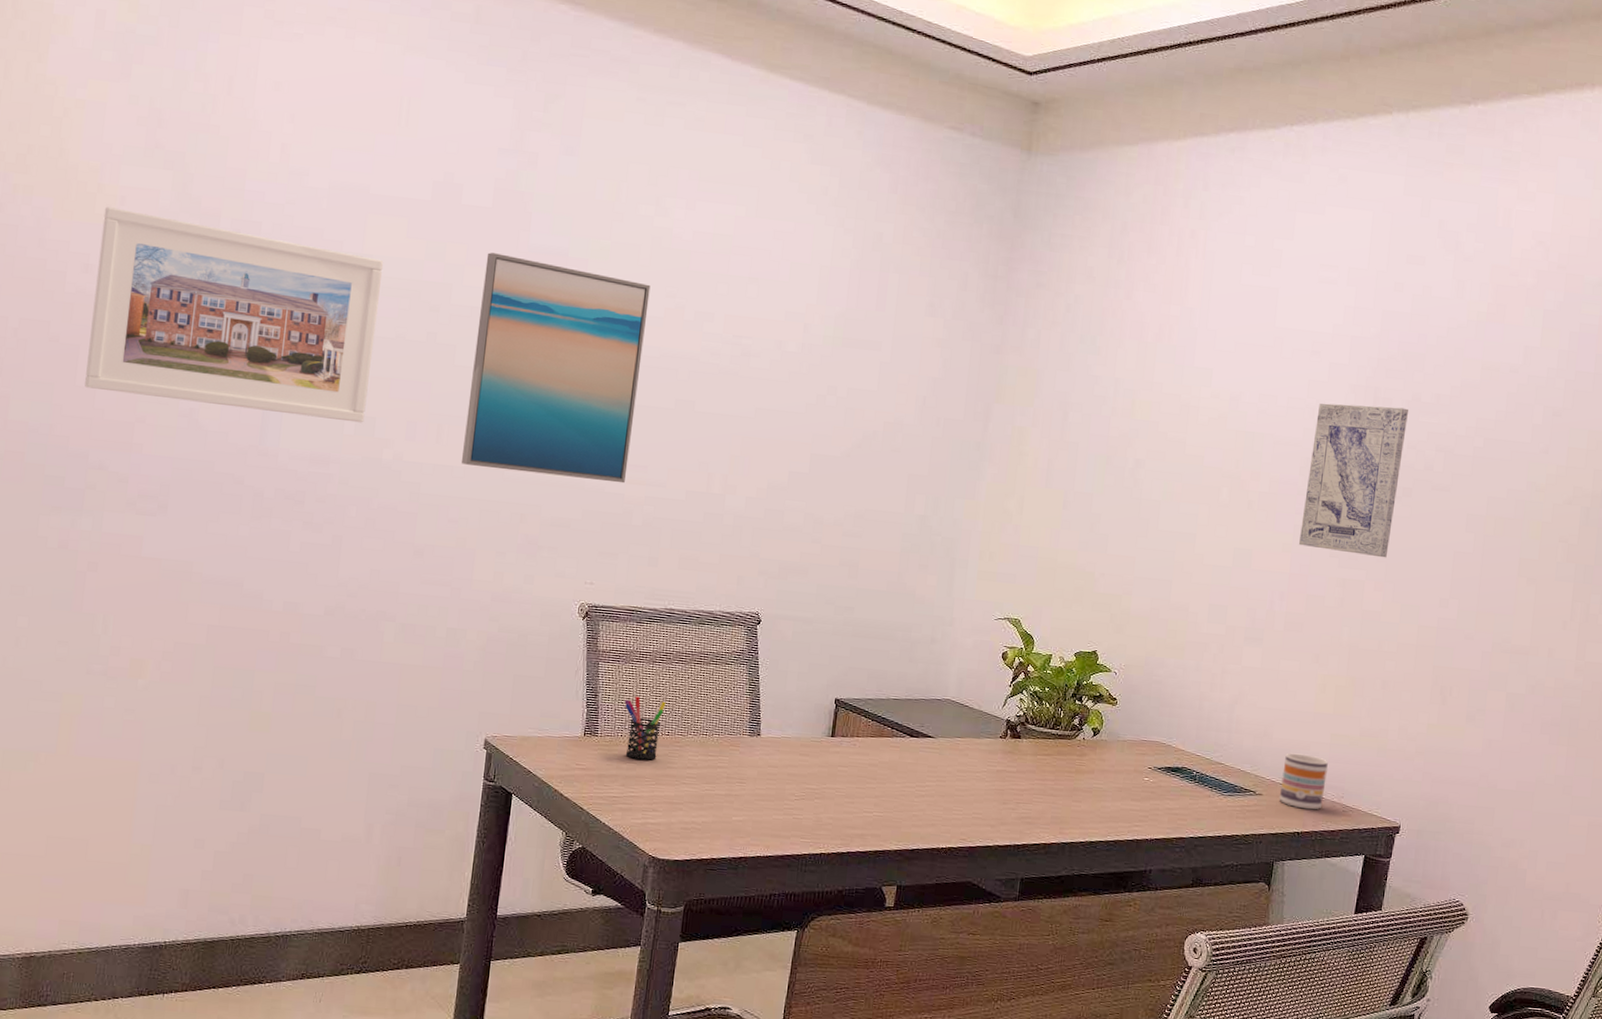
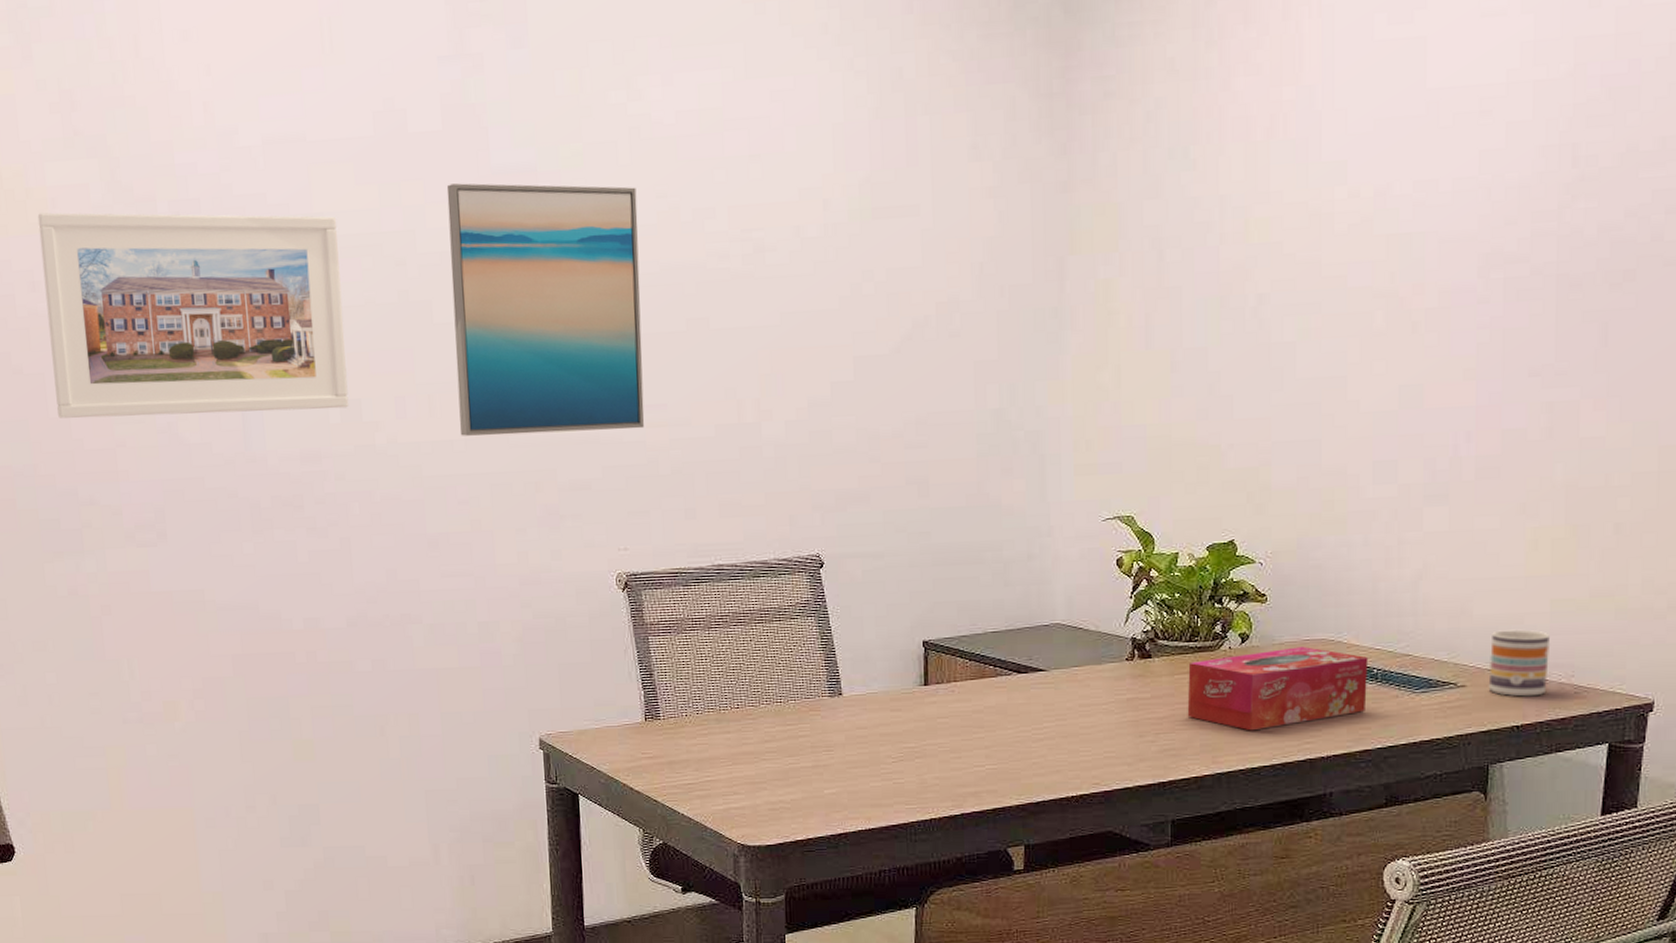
pen holder: present [624,696,666,760] -> none [683,669,730,739]
tissue box: none [1043,745,1191,810] -> present [1187,647,1369,731]
wall art: present [1299,403,1408,558] -> none [1486,164,1622,369]

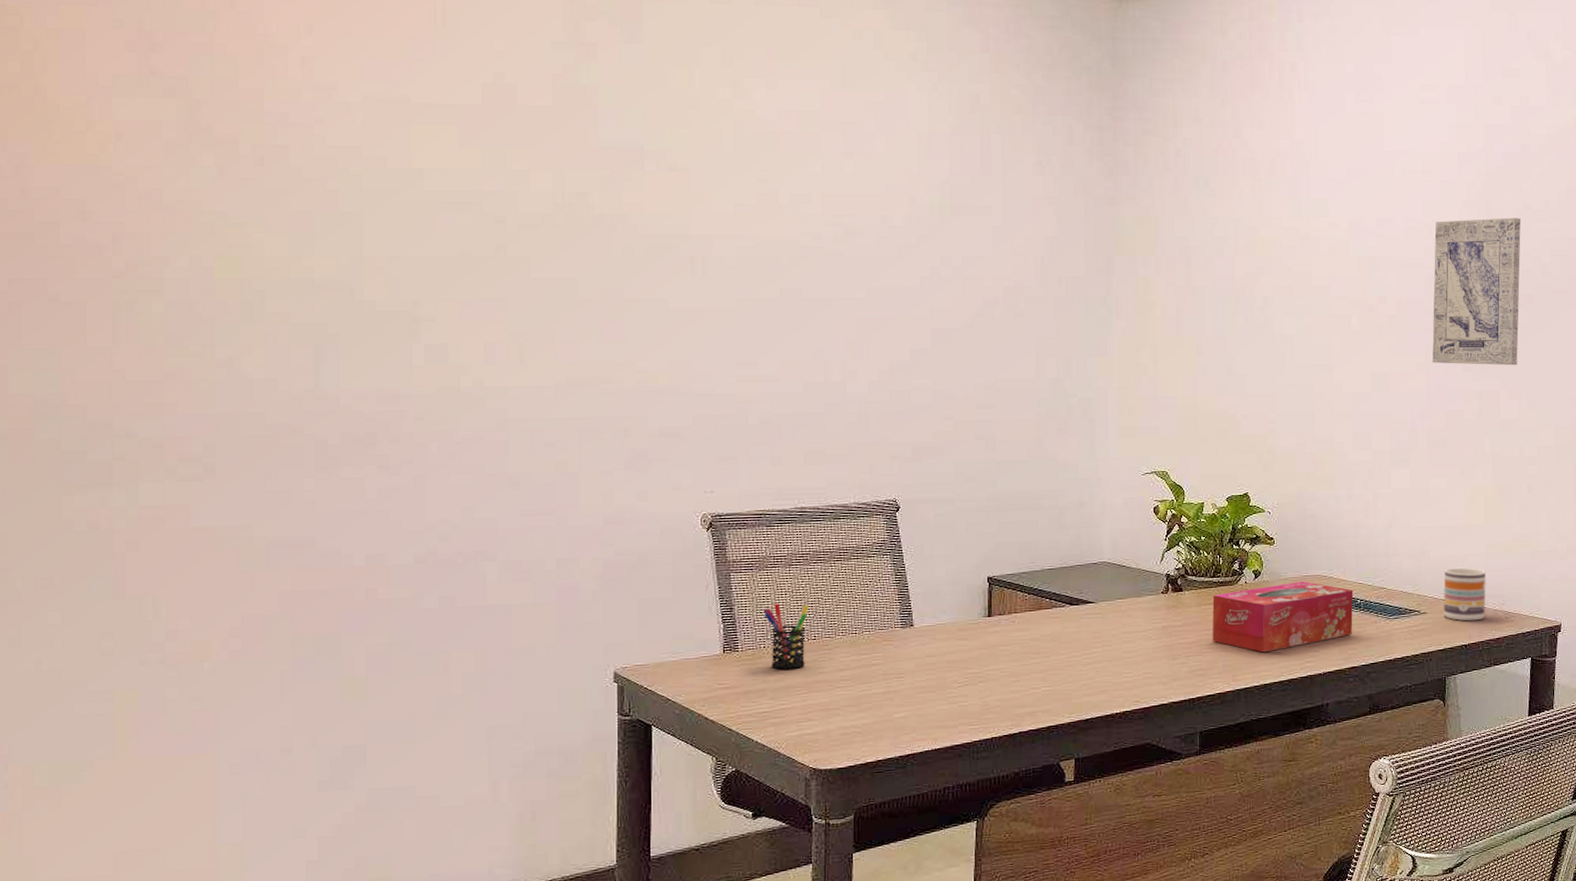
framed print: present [37,212,349,419] -> none [97,145,437,352]
wall art: present [446,183,645,436] -> none [550,154,739,384]
pen holder: none [683,669,730,739] -> present [763,603,809,670]
wall art: none [1486,164,1622,369] -> present [1432,218,1521,366]

